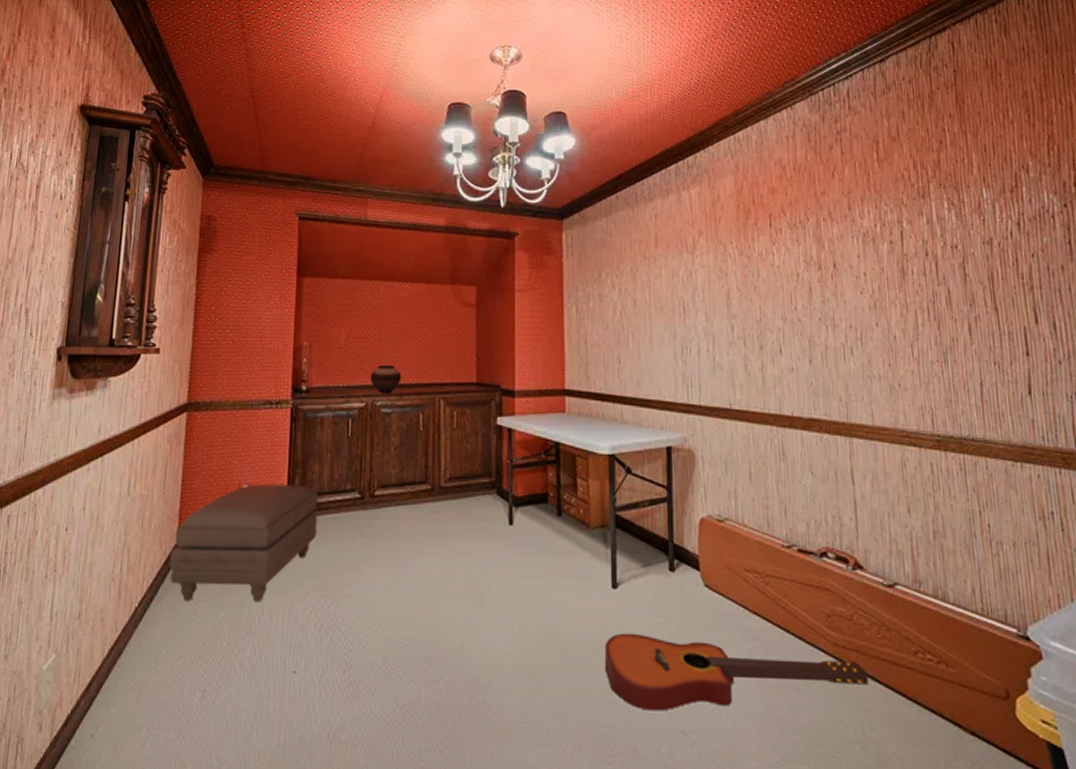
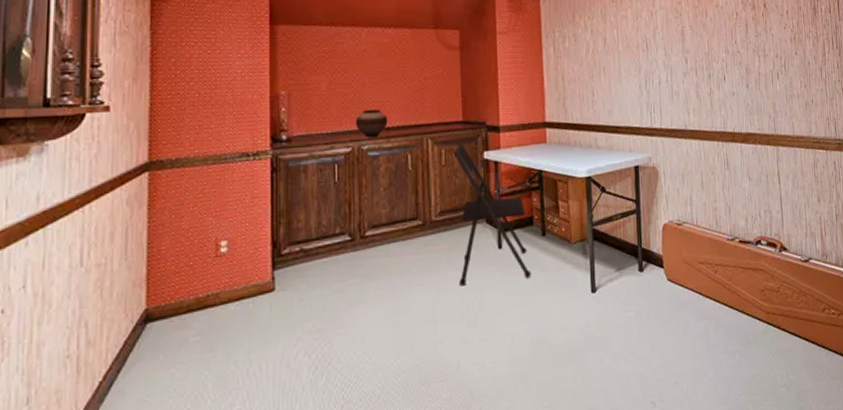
ottoman: present [170,484,319,602] -> none [139,234,306,366]
folding chair: none [465,405,545,561] -> present [453,142,532,286]
guitar: present [605,633,869,711] -> none [587,324,791,391]

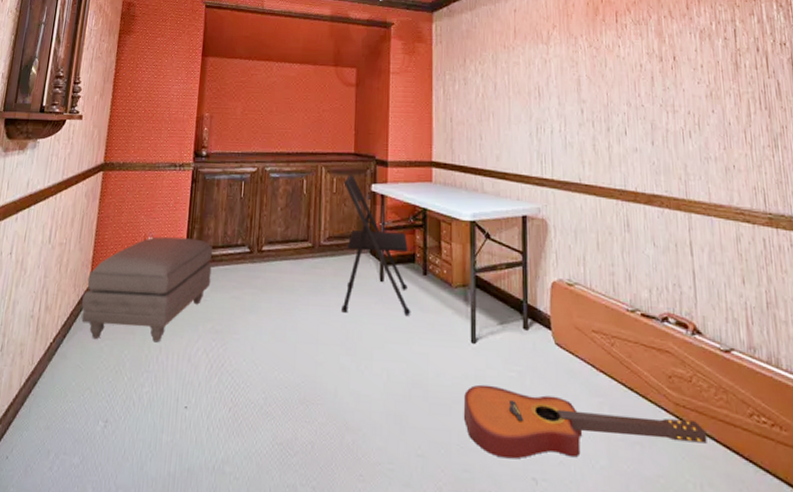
ottoman: none [139,234,306,366] -> present [81,236,213,343]
vase: present [355,109,388,138] -> none [261,135,289,161]
guitar: none [587,324,791,391] -> present [464,384,707,459]

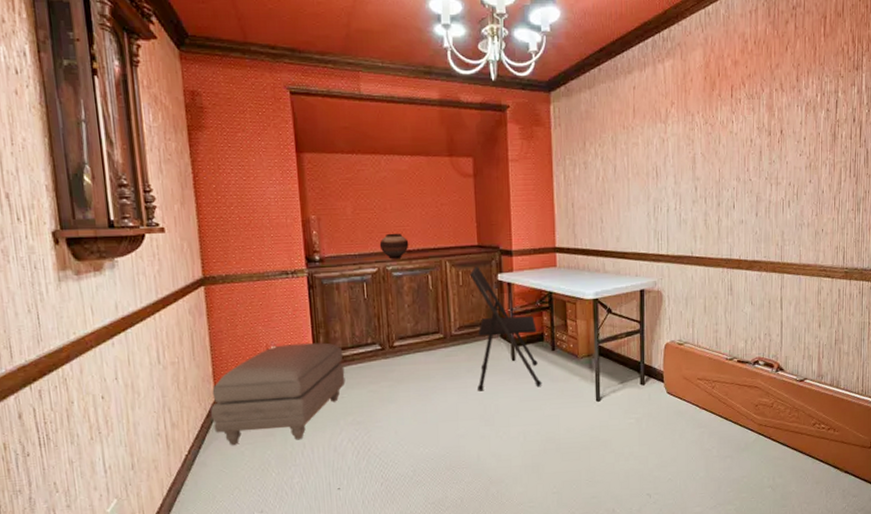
vase: none [261,135,289,161] -> present [379,233,409,259]
guitar: present [464,384,707,459] -> none [591,431,780,484]

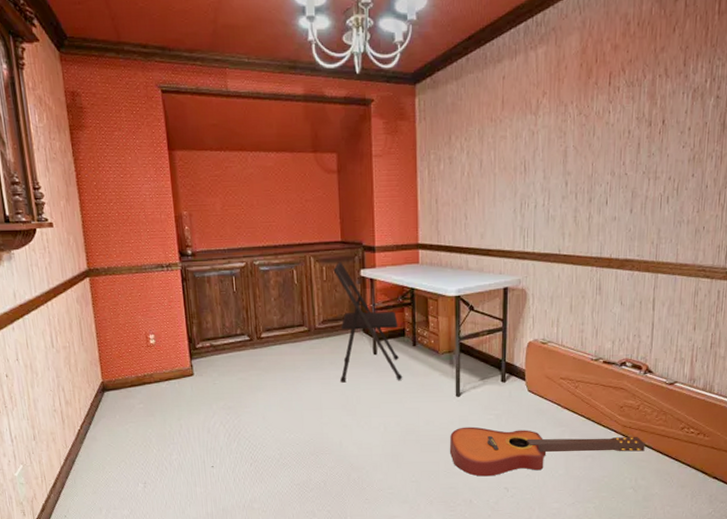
ottoman: present [211,342,346,445] -> none [98,332,217,423]
vase: present [379,233,409,259] -> none [247,228,275,254]
guitar: none [591,431,780,484] -> present [450,426,645,477]

